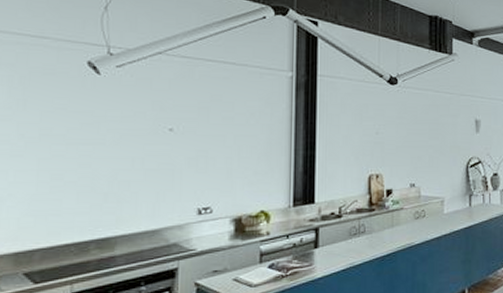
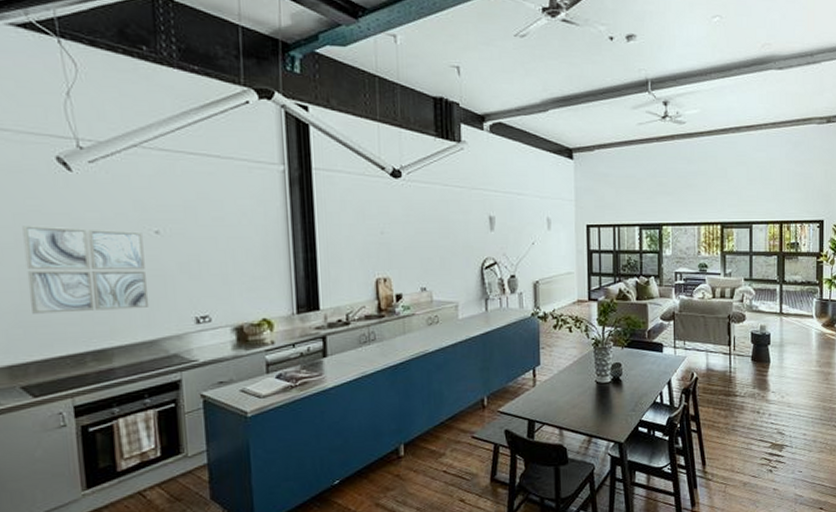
wall art: none [44,122,157,203] -> present [22,226,150,314]

